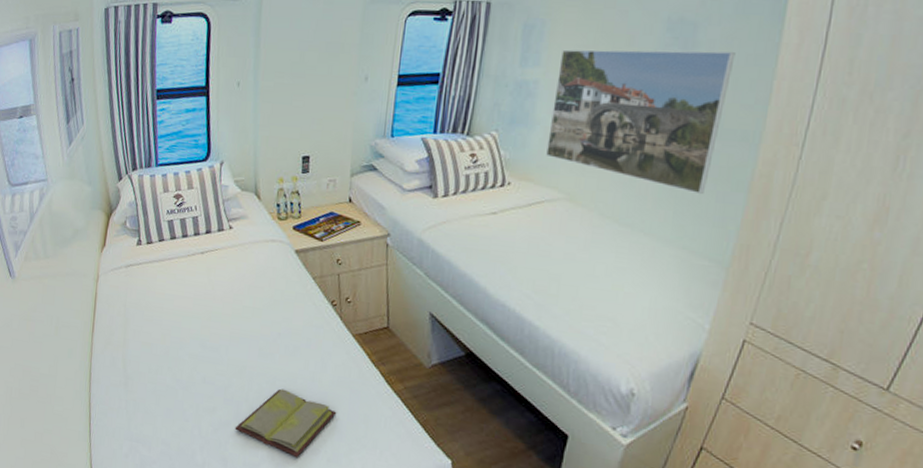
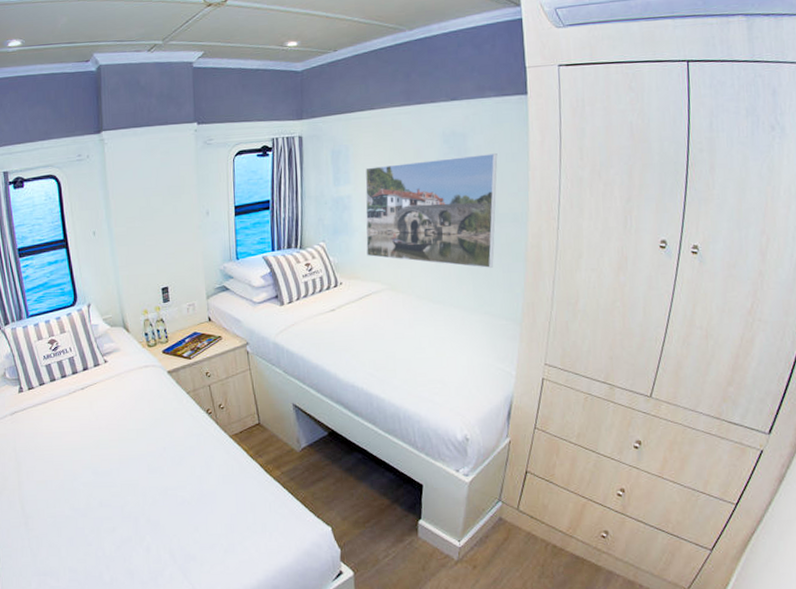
diary: present [235,388,337,458] -> none [136,497,226,556]

